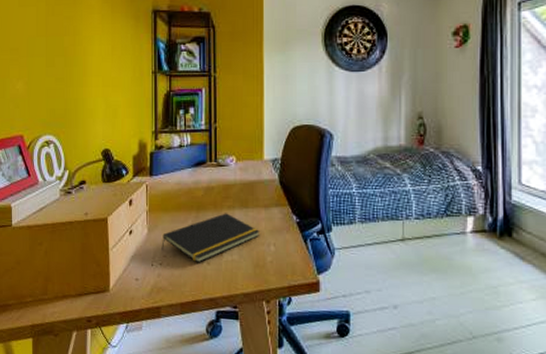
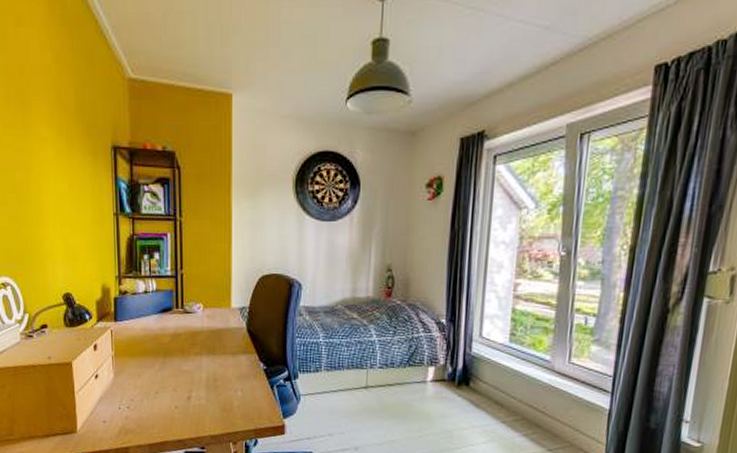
notepad: present [161,213,261,263] -> none [128,359,228,407]

